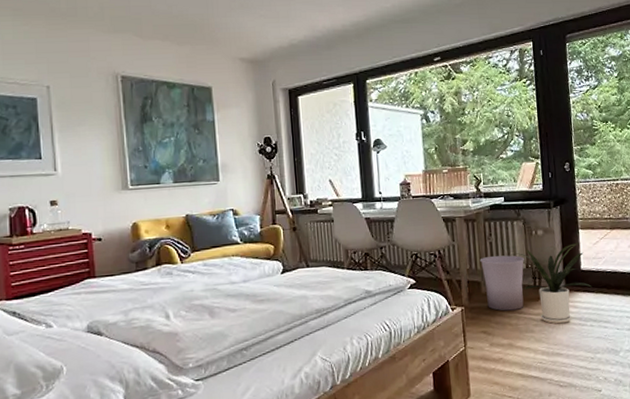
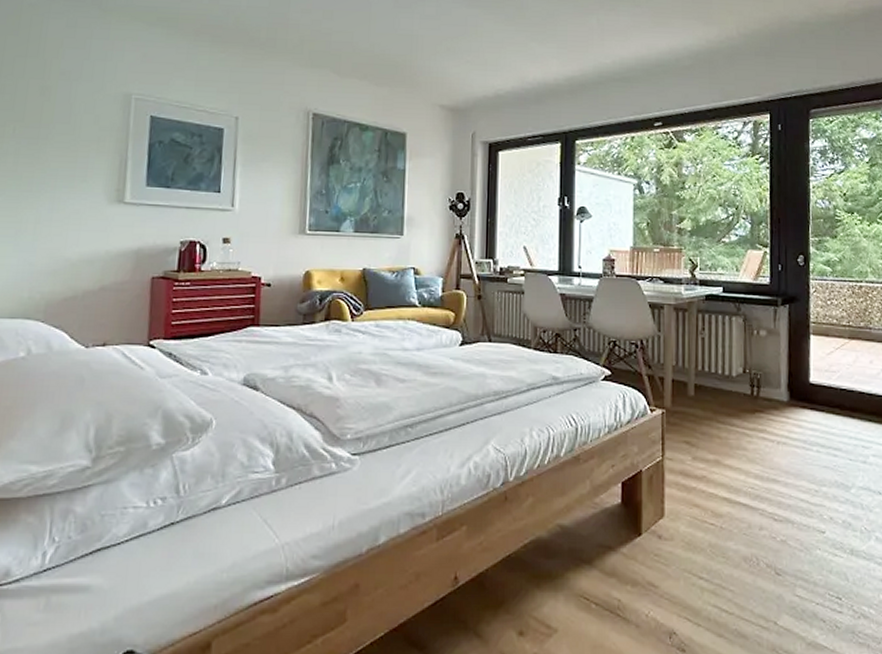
waste bin: present [480,255,525,311] -> none [689,354,743,421]
house plant: present [514,243,592,324] -> none [730,350,821,445]

